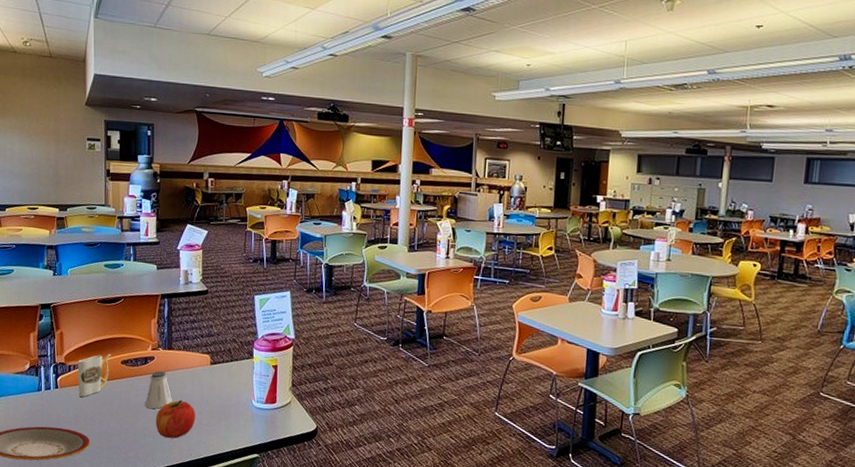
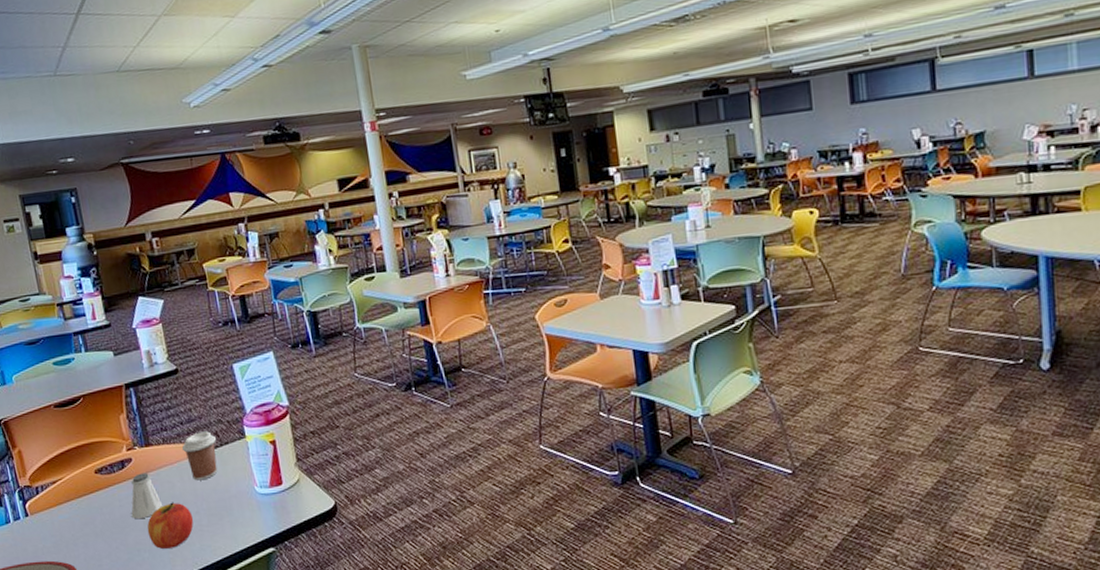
invalid cup: present [77,354,112,397] -> none [44,465,84,521]
coffee cup: none [199,346,229,387] -> present [182,431,218,481]

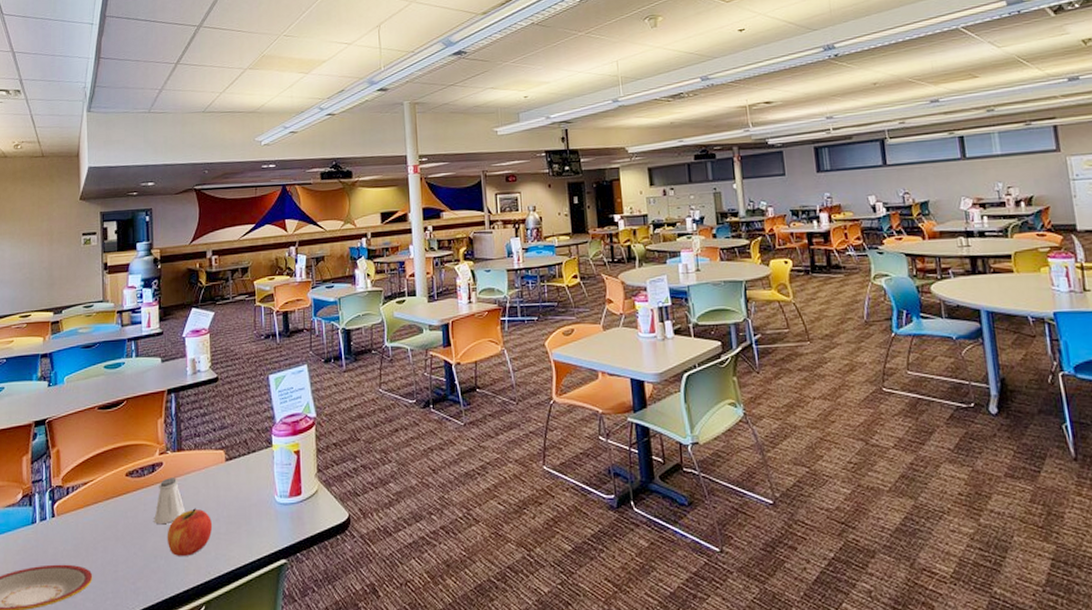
coffee cup: present [182,431,218,481] -> none [212,439,245,488]

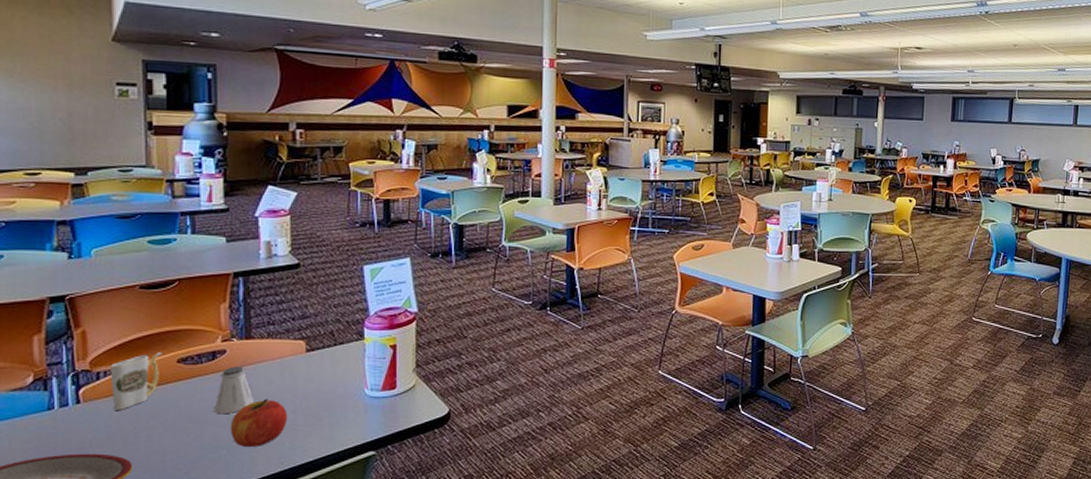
invalid cup: none [76,467,115,523] -> present [110,352,163,410]

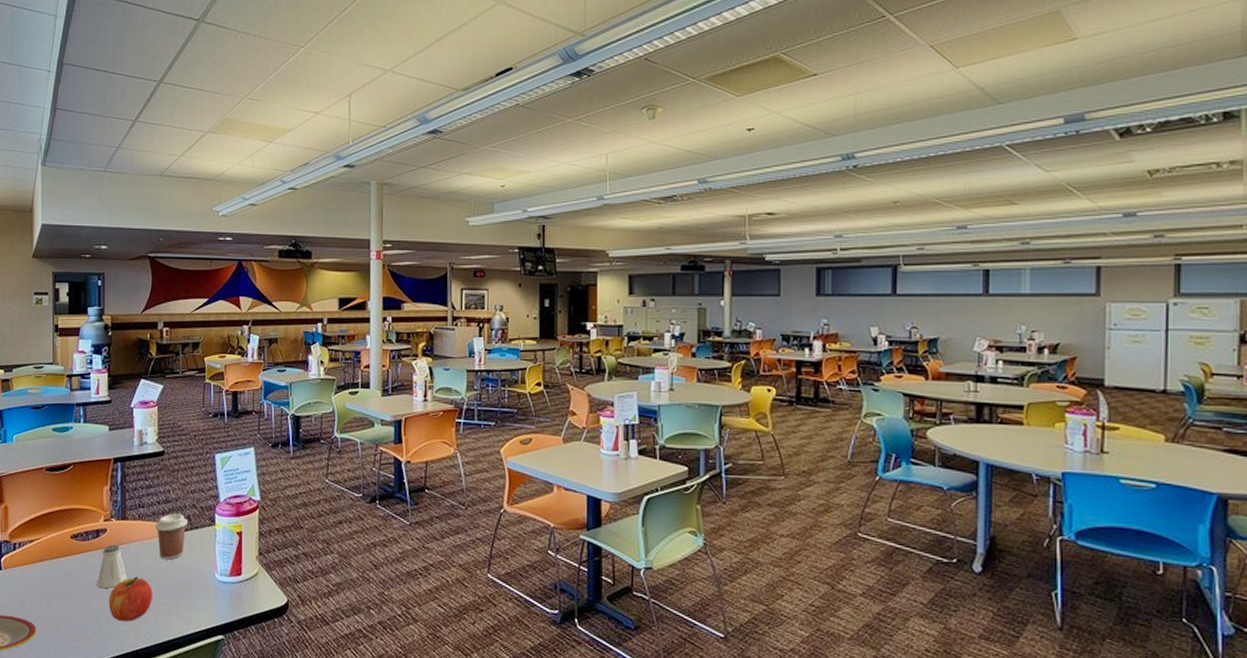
invalid cup: present [110,352,163,410] -> none [23,528,60,579]
coffee cup: none [289,329,331,379] -> present [155,513,189,560]

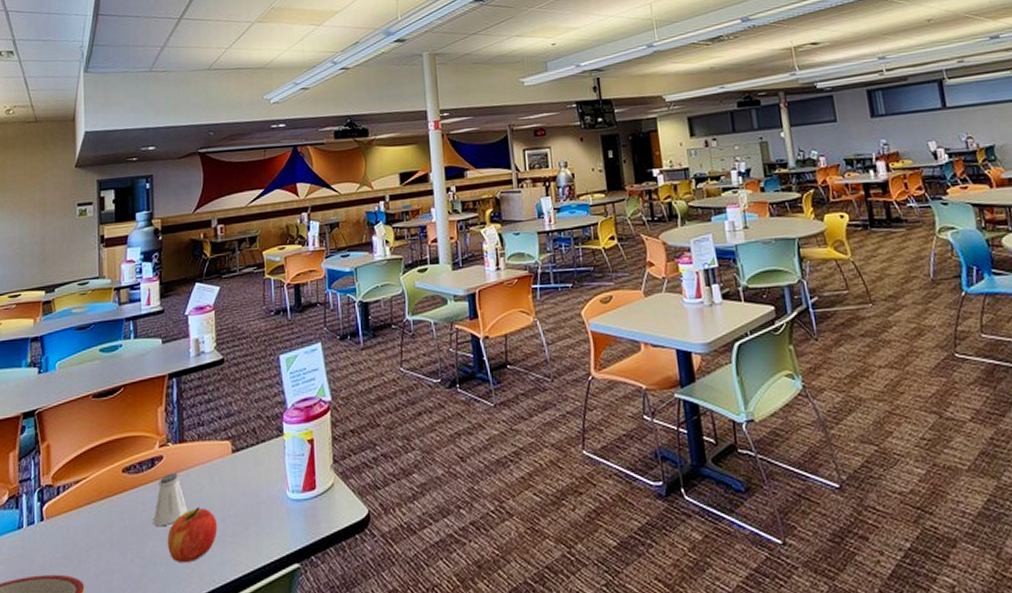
coffee cup: present [155,513,189,560] -> none [217,427,254,483]

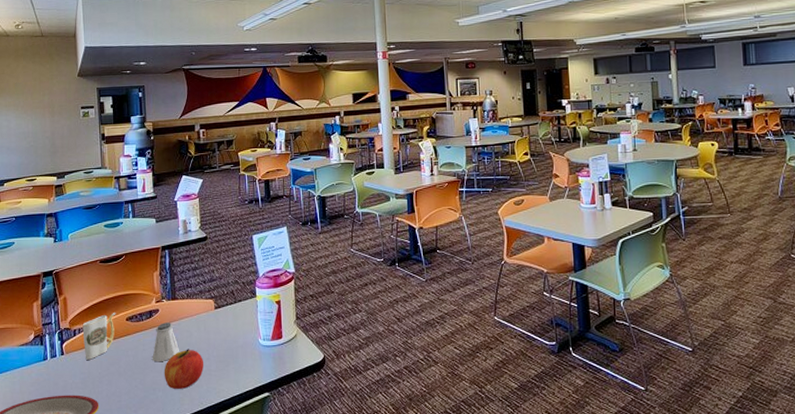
invalid cup: none [68,462,110,526] -> present [82,313,116,360]

